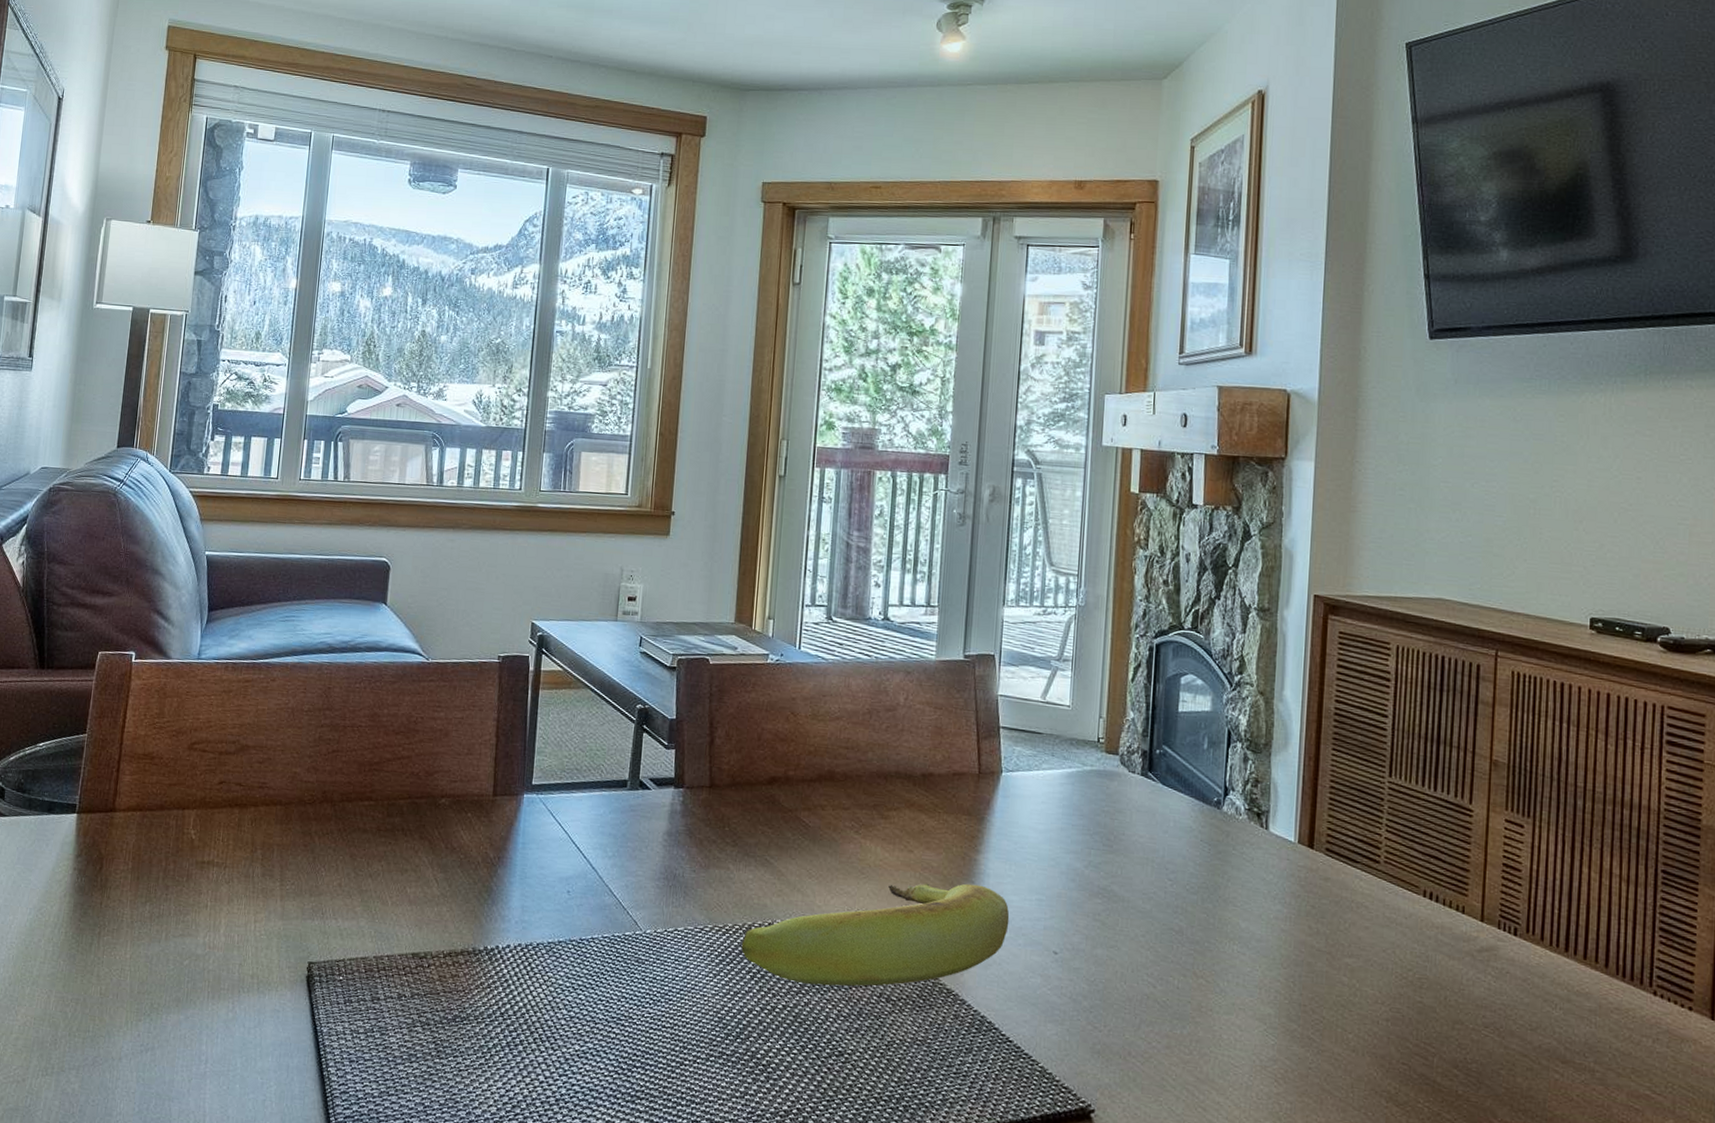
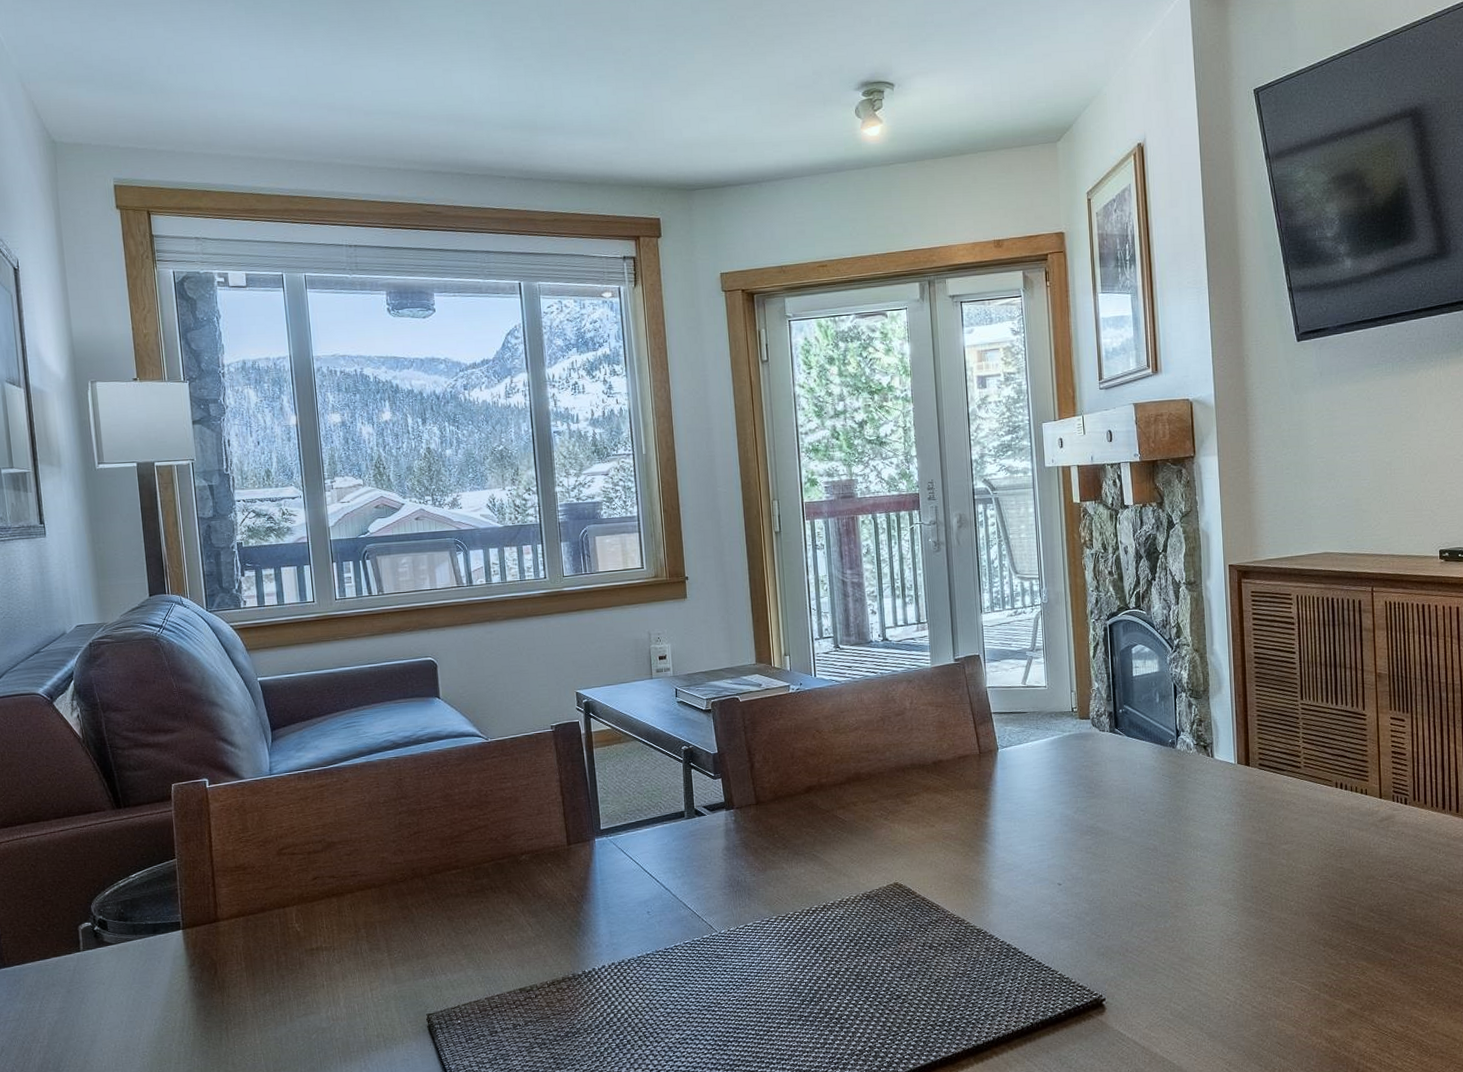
banana: present [741,883,1010,987] -> none [803,842,1020,948]

